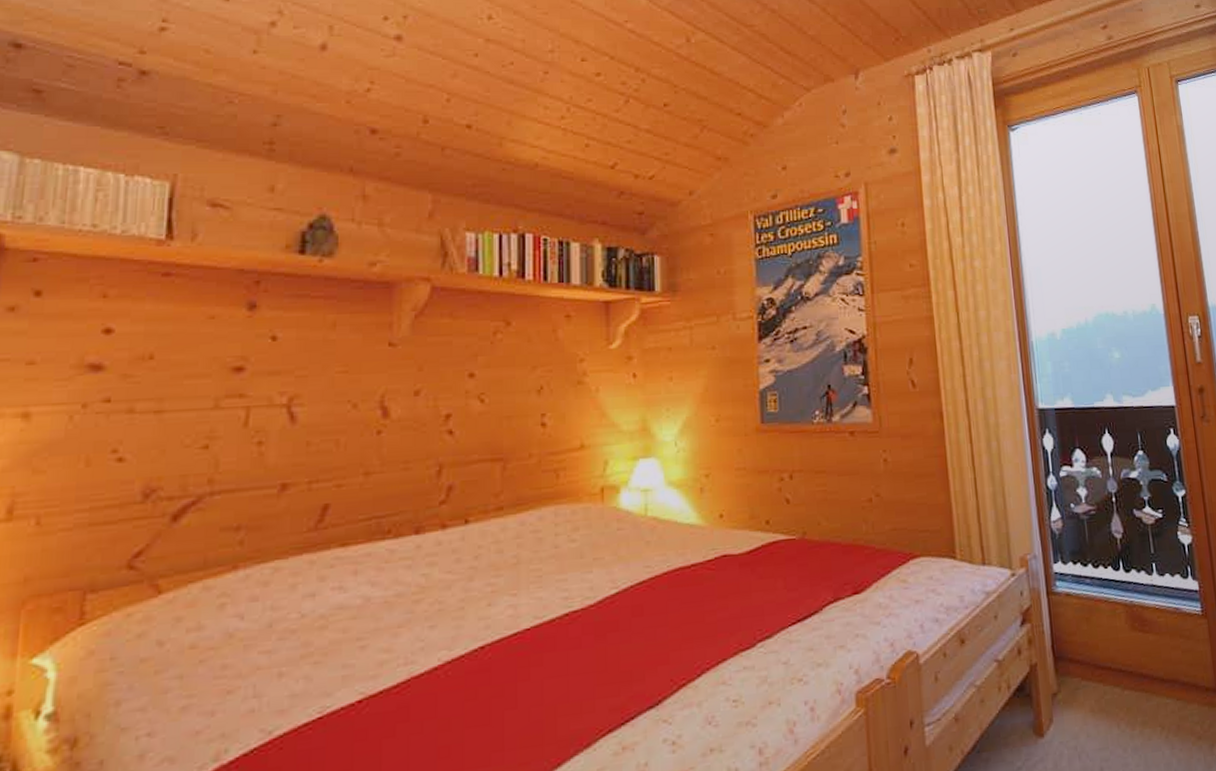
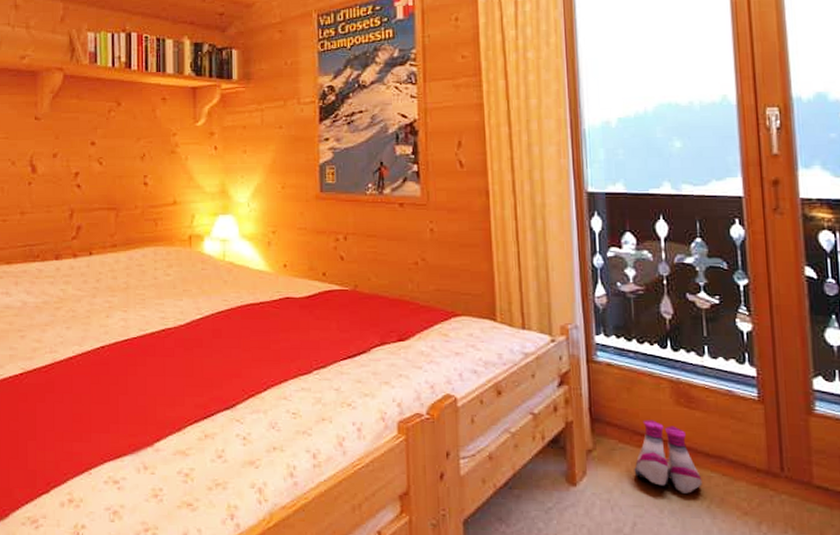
boots: none [1097,650,1160,727] -> present [634,420,703,494]

